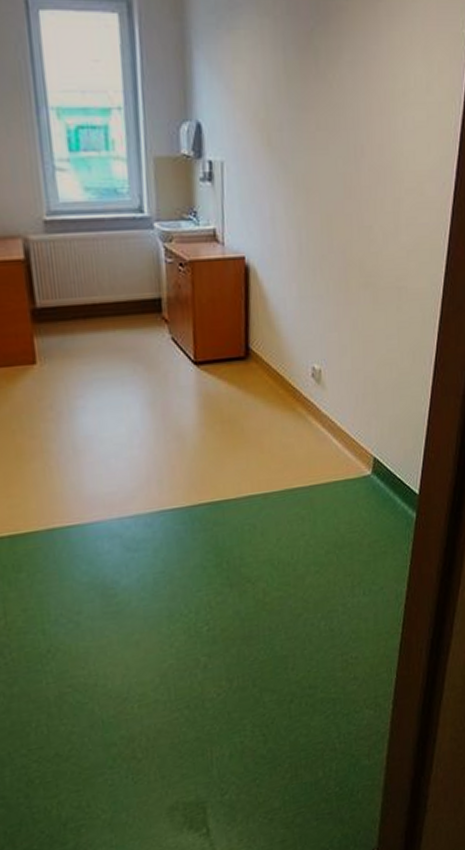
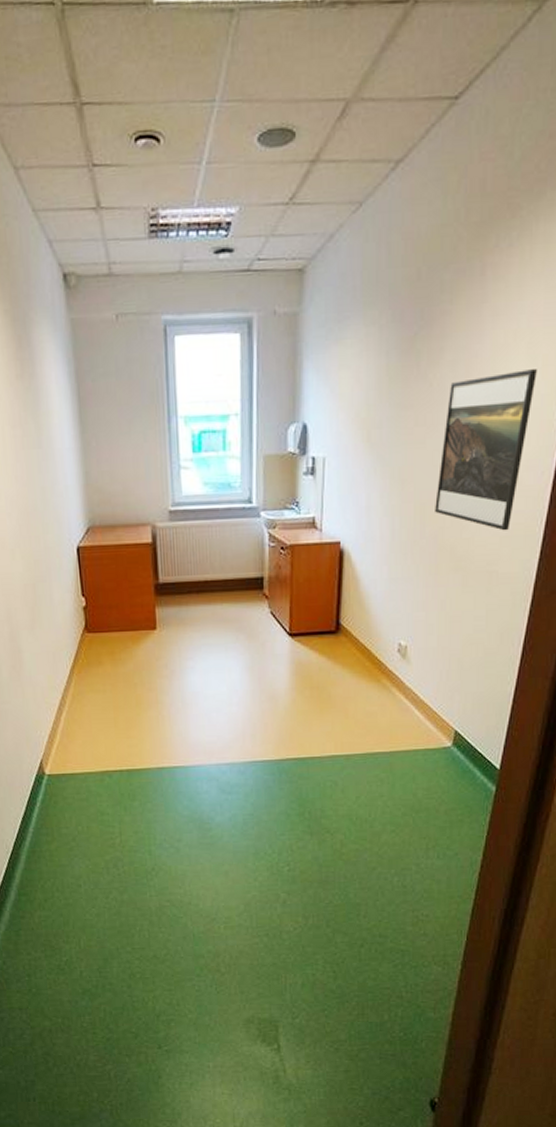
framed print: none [341,76,433,245] -> present [435,369,537,531]

